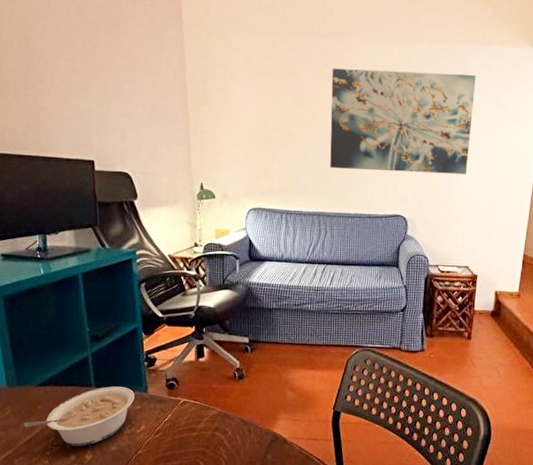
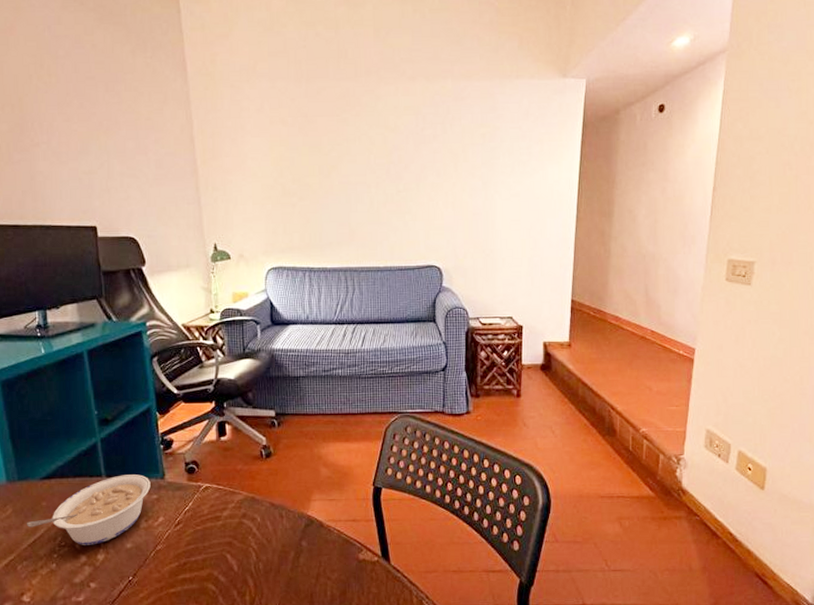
wall art: present [330,69,476,174] -> none [351,110,506,220]

